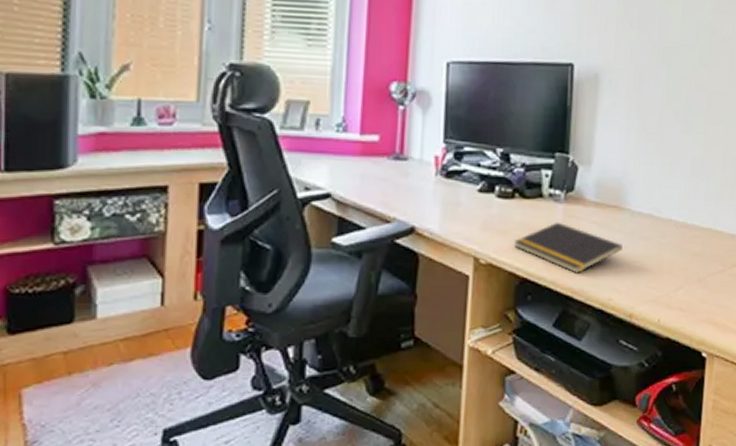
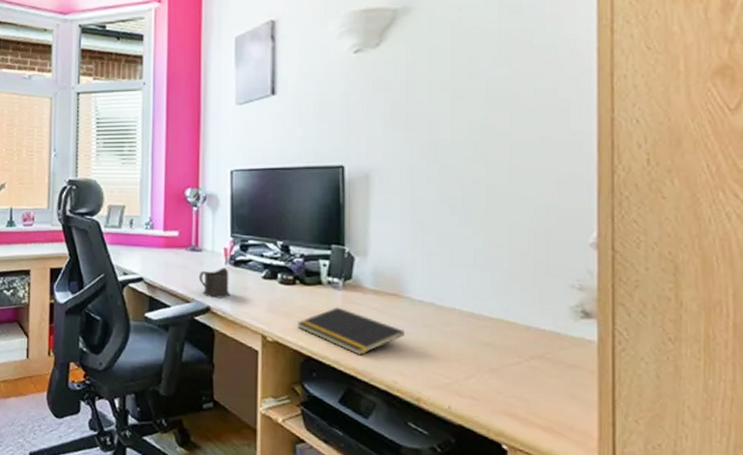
cup: none [402,180,440,216] -> present [198,268,230,298]

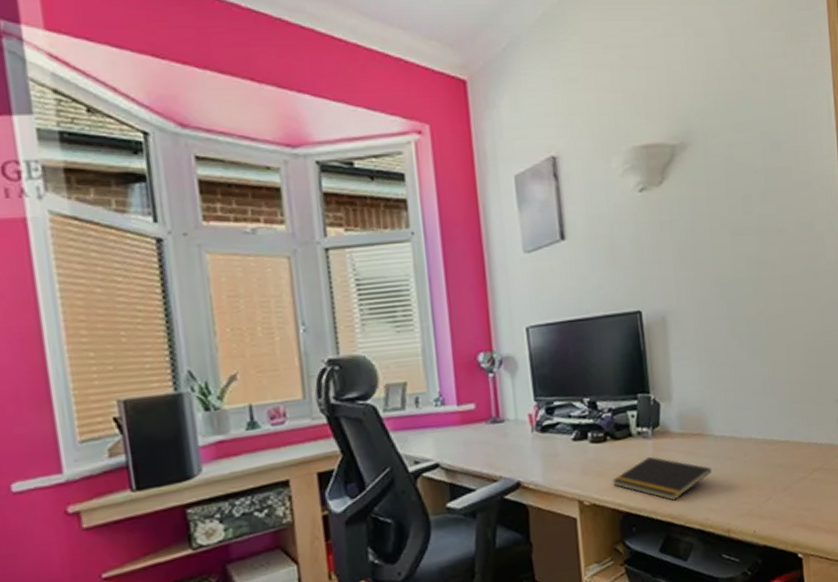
cup: present [198,268,230,298] -> none [503,436,541,472]

